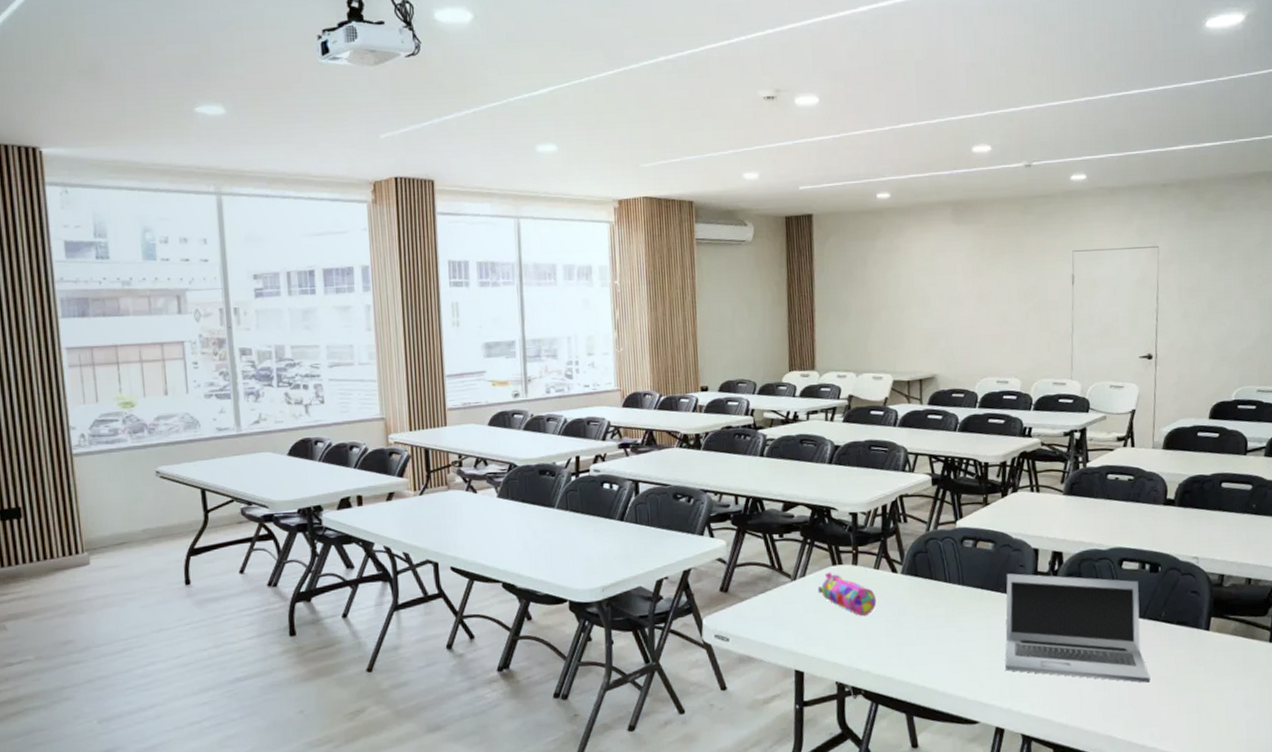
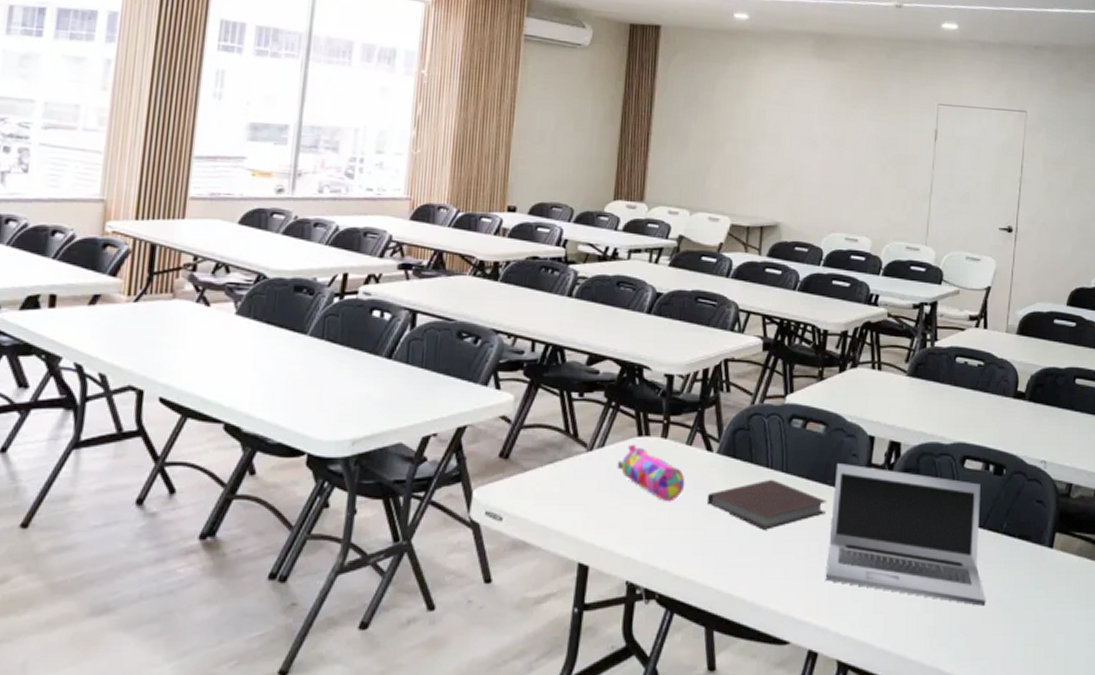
notebook: none [896,591,1001,633] -> present [706,479,826,530]

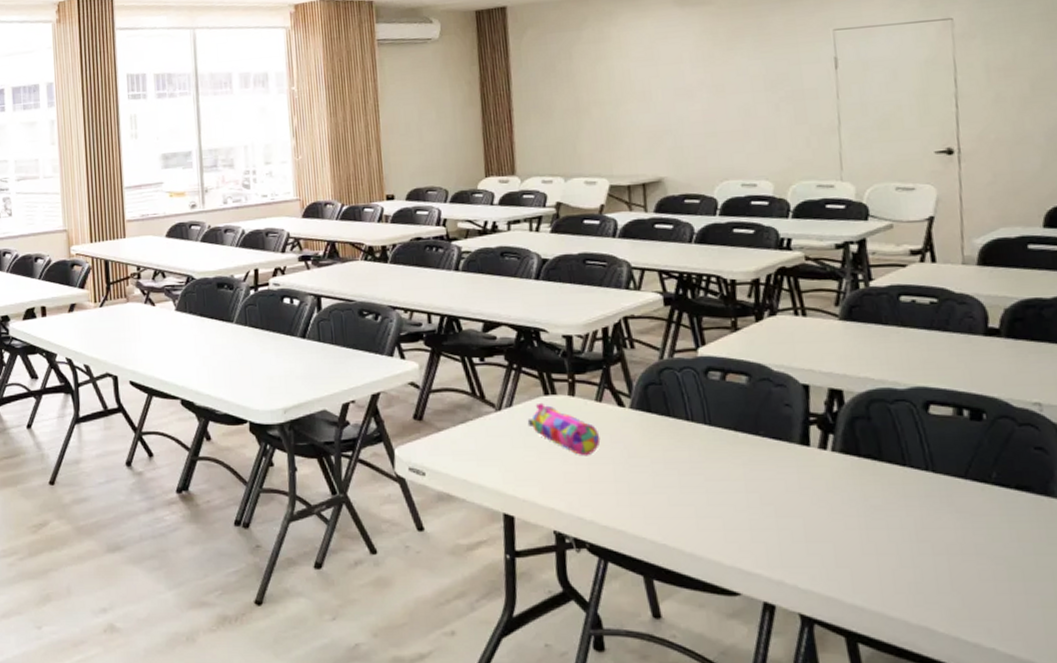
notebook: present [706,479,826,530] -> none [625,431,762,482]
laptop: present [826,464,986,606] -> none [767,414,982,562]

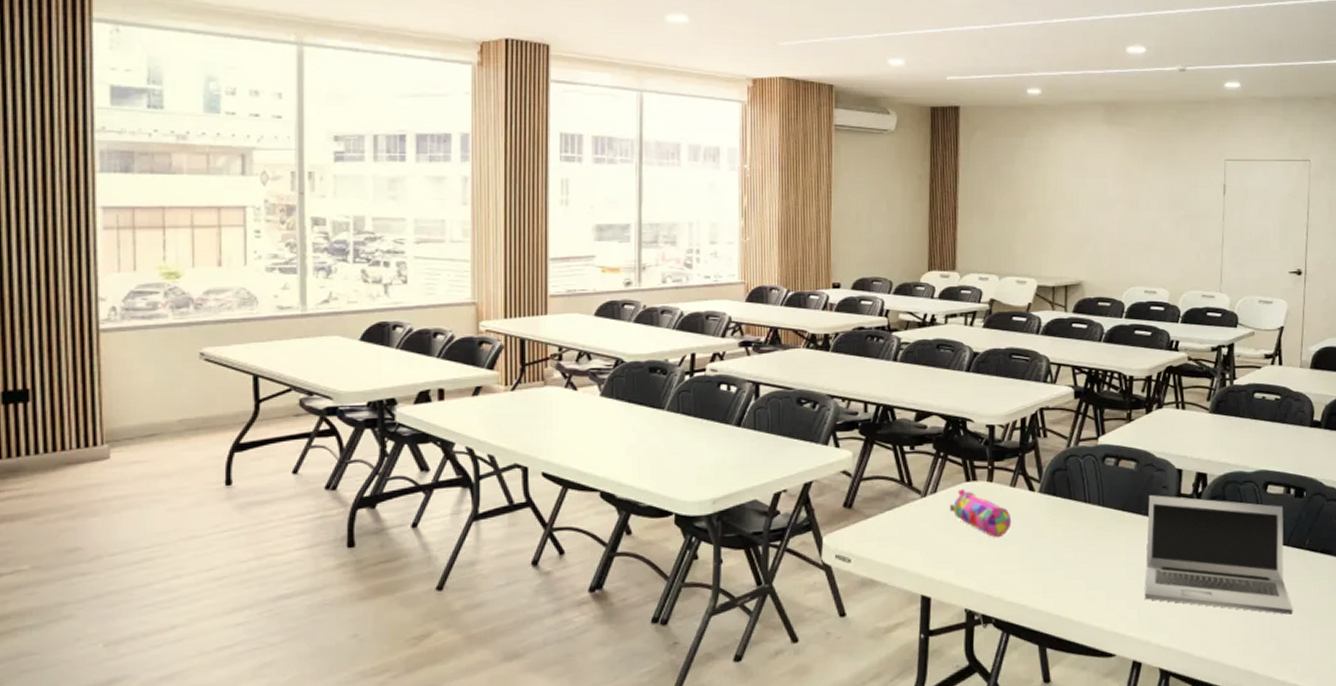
laptop: none [767,414,982,562] -> present [1145,495,1293,615]

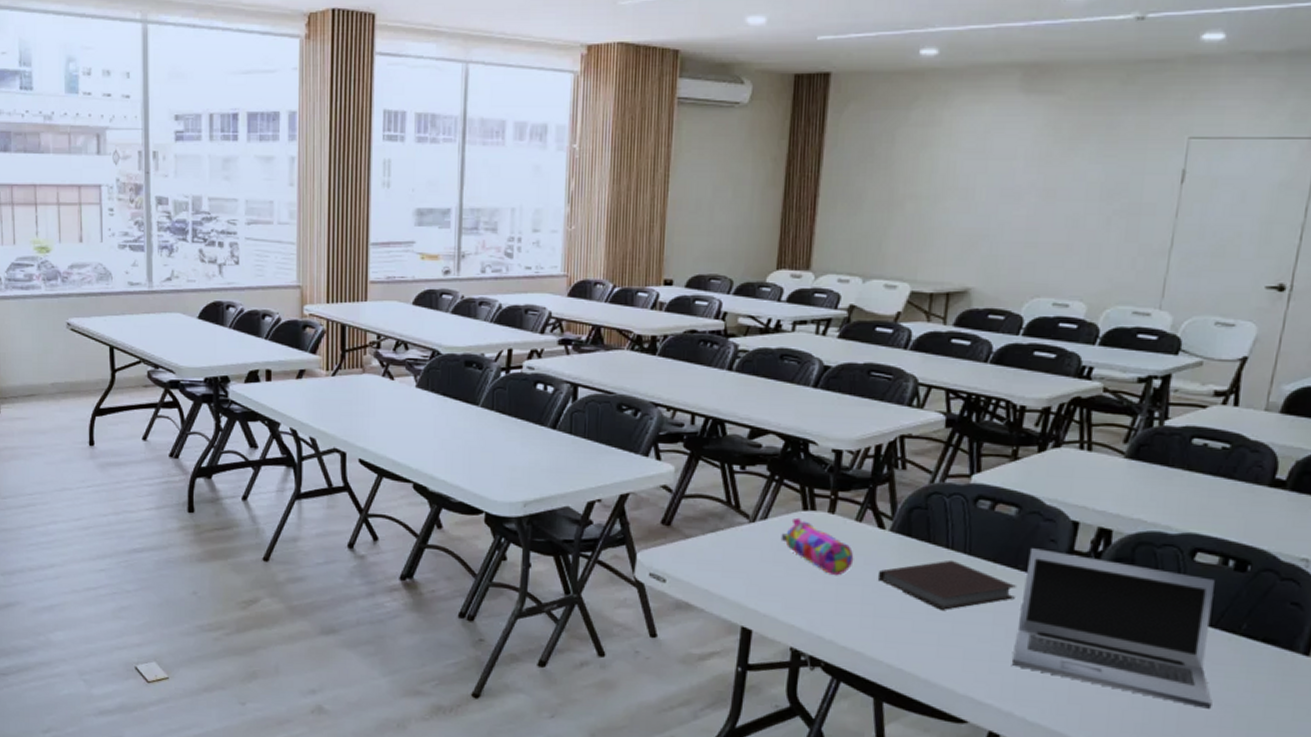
notebook: none [1032,512,1141,558] -> present [877,559,1016,610]

